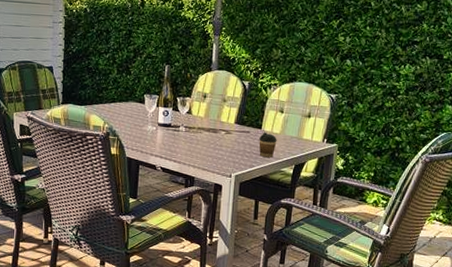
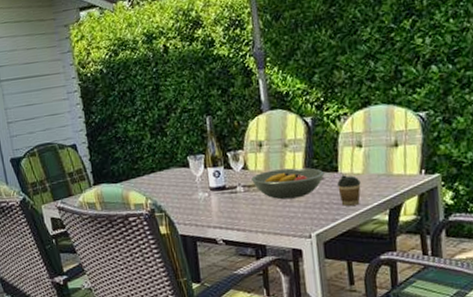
fruit bowl: none [193,118,251,144] -> present [251,167,325,200]

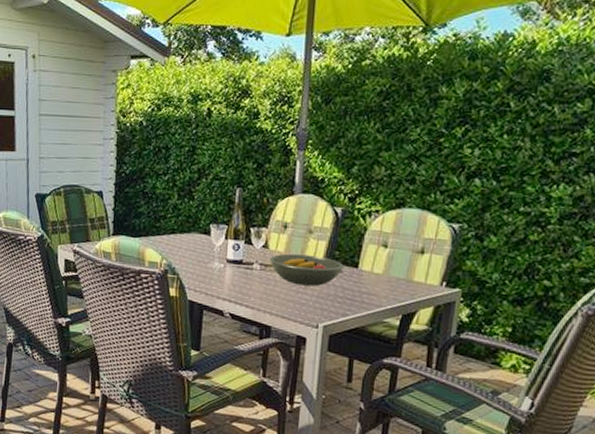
coffee cup: present [337,175,361,206] -> none [354,272,379,305]

